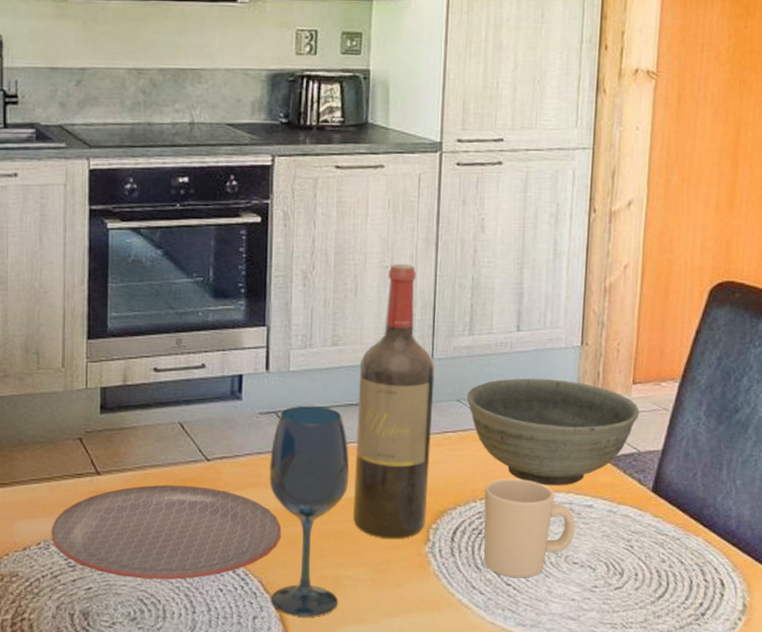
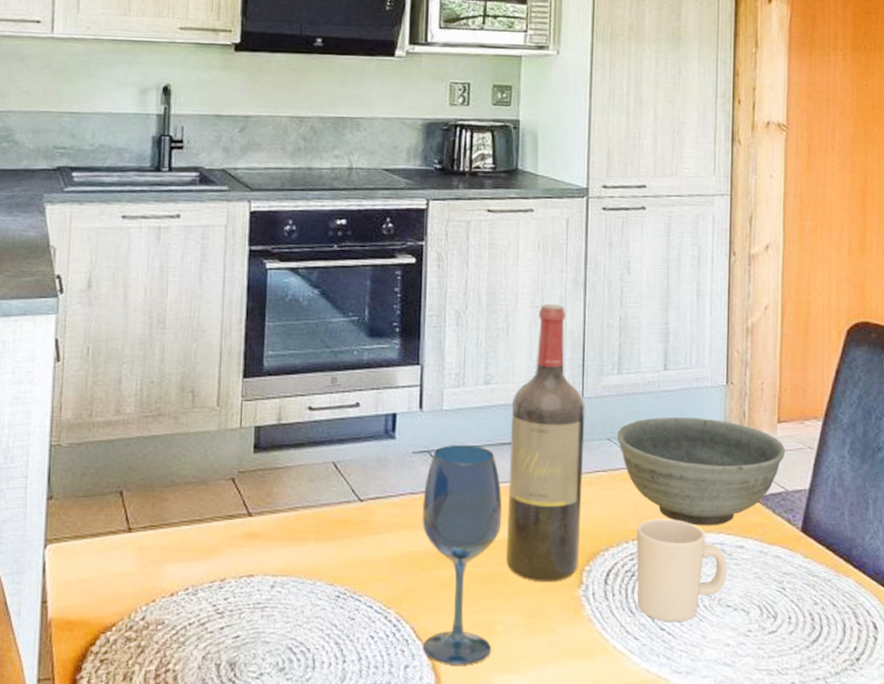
plate: present [51,484,282,580] -> none [200,526,434,626]

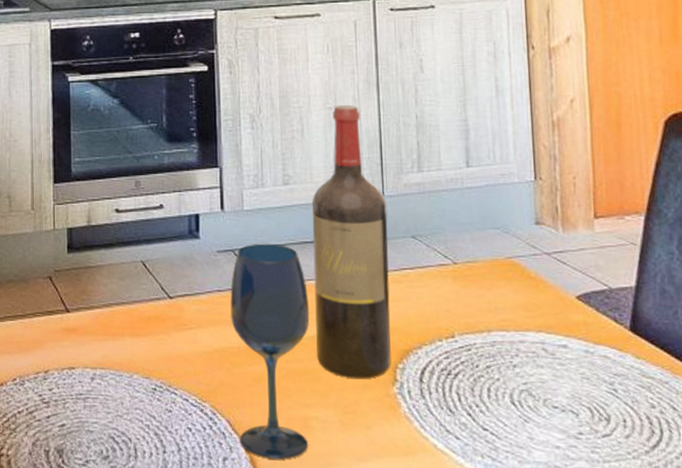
bowl: present [617,417,786,526] -> none [421,214,606,325]
mug: present [636,518,728,622] -> none [450,316,552,423]

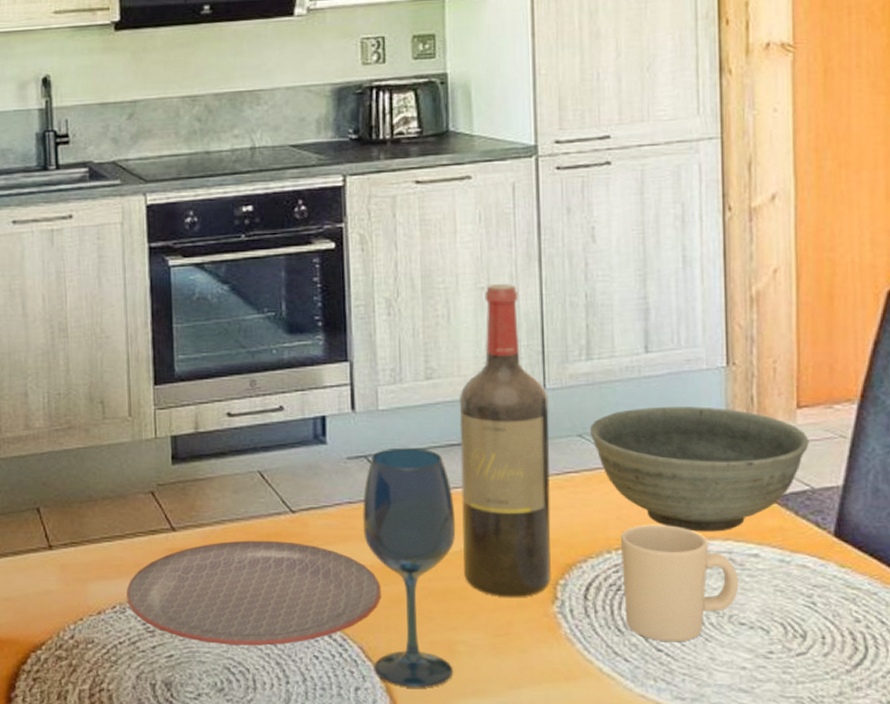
plate: none [26,322,247,418] -> present [126,540,382,646]
bowl: none [421,214,606,325] -> present [589,406,810,532]
mug: none [450,316,552,423] -> present [621,524,739,642]

